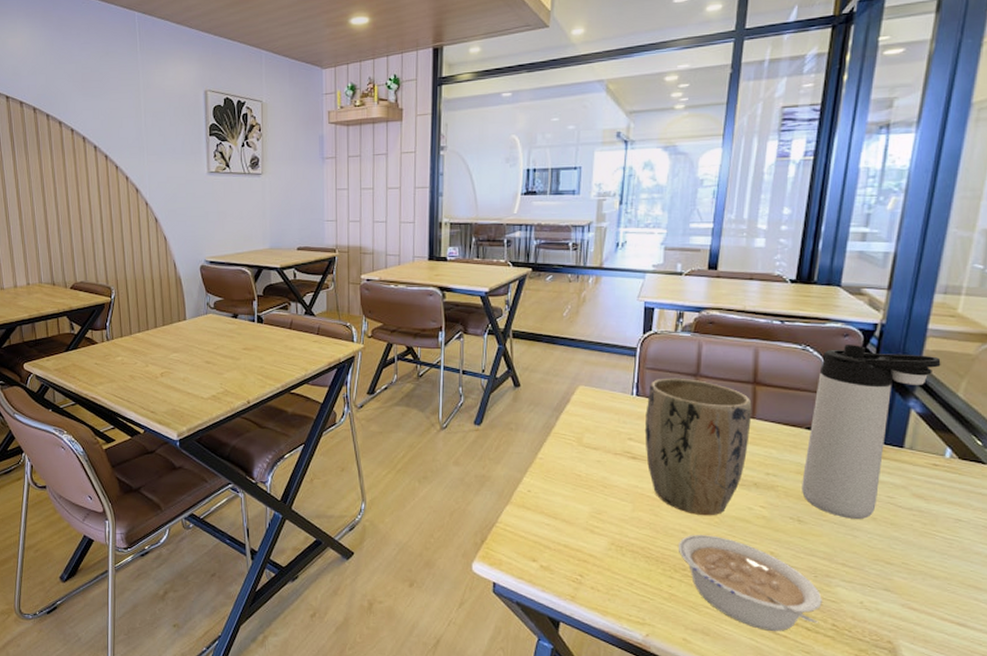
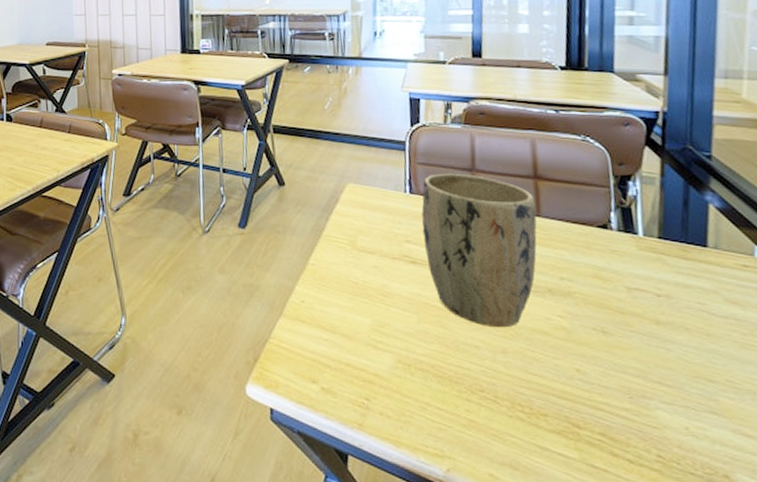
legume: present [679,535,822,632] -> none [473,350,642,465]
thermos bottle: present [802,345,941,519] -> none [600,134,734,329]

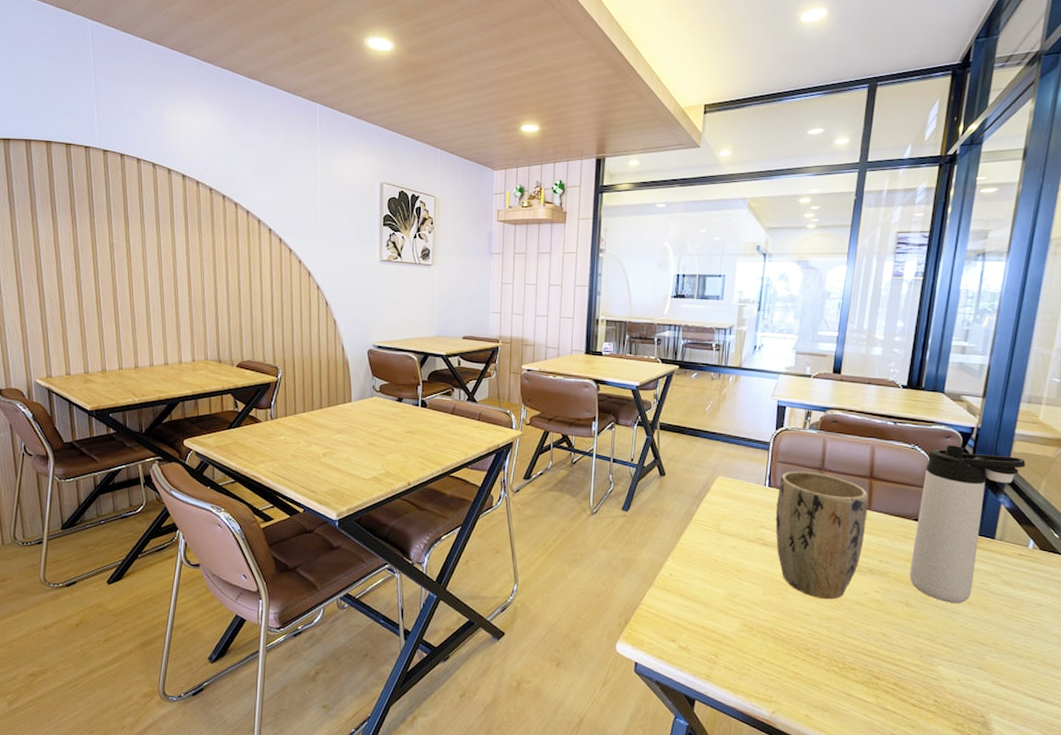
thermos bottle: none [600,134,734,329] -> present [910,445,1026,603]

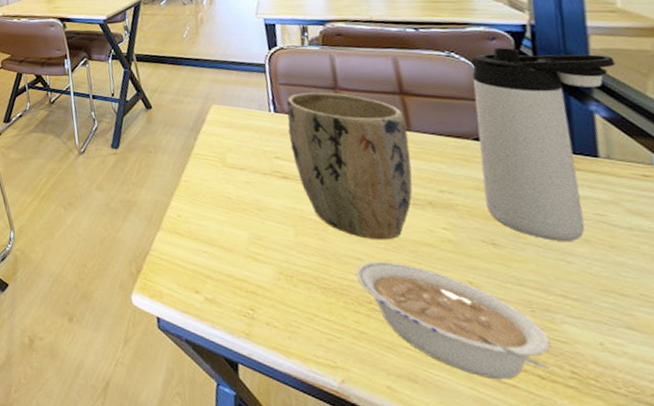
legume: none [803,617,926,708] -> present [356,262,554,380]

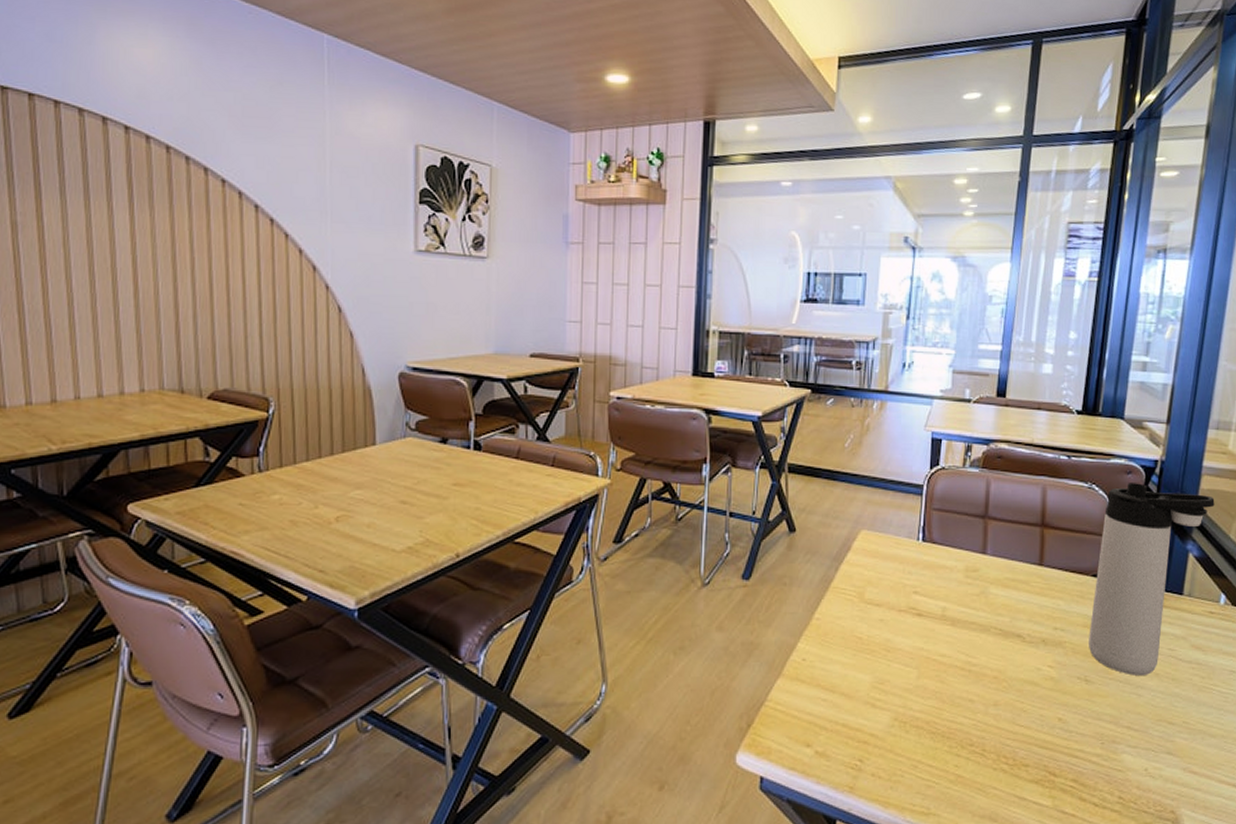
plant pot: present [286,92,413,240] -> none [931,520,1040,680]
legume: present [356,262,554,380] -> none [966,702,1109,811]

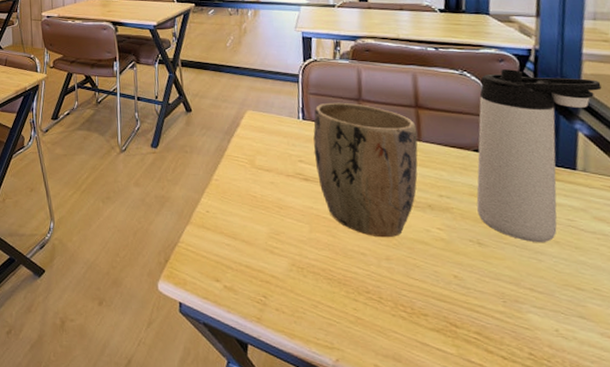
plant pot: none [931,520,1040,680] -> present [313,102,418,238]

